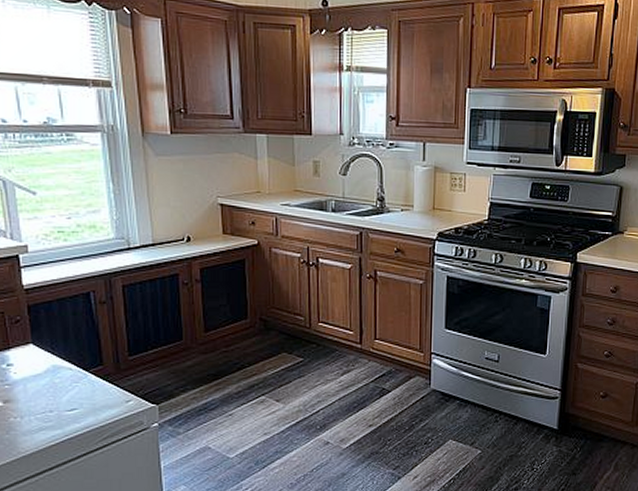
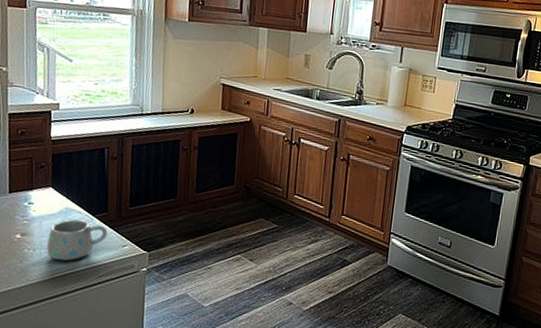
mug: none [36,378,107,427] -> present [46,219,108,261]

